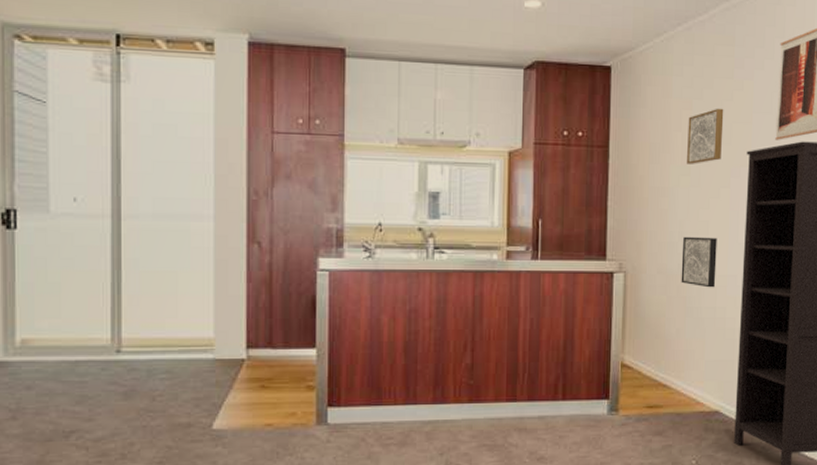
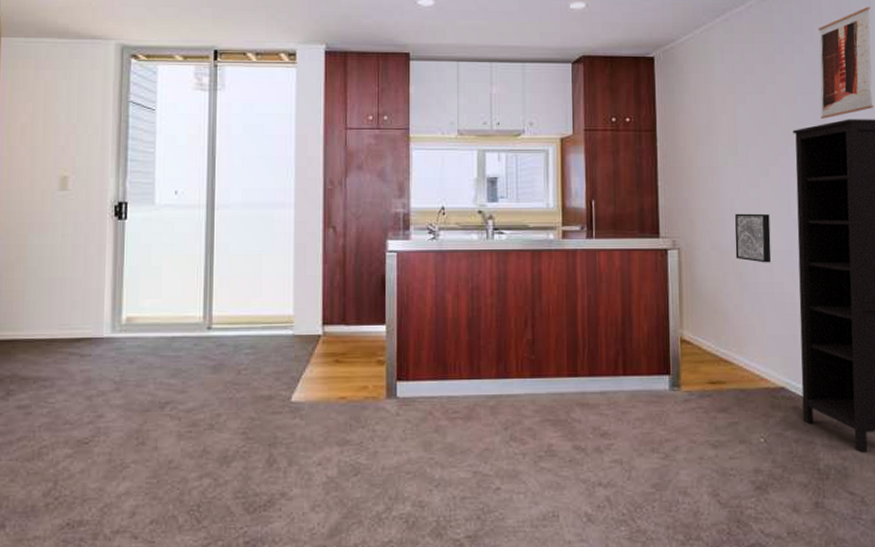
wall art: present [687,108,724,164] -> none [732,91,768,144]

